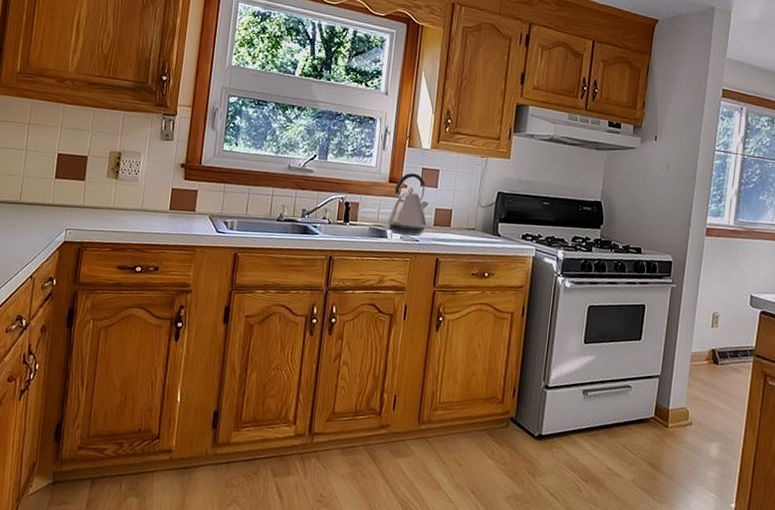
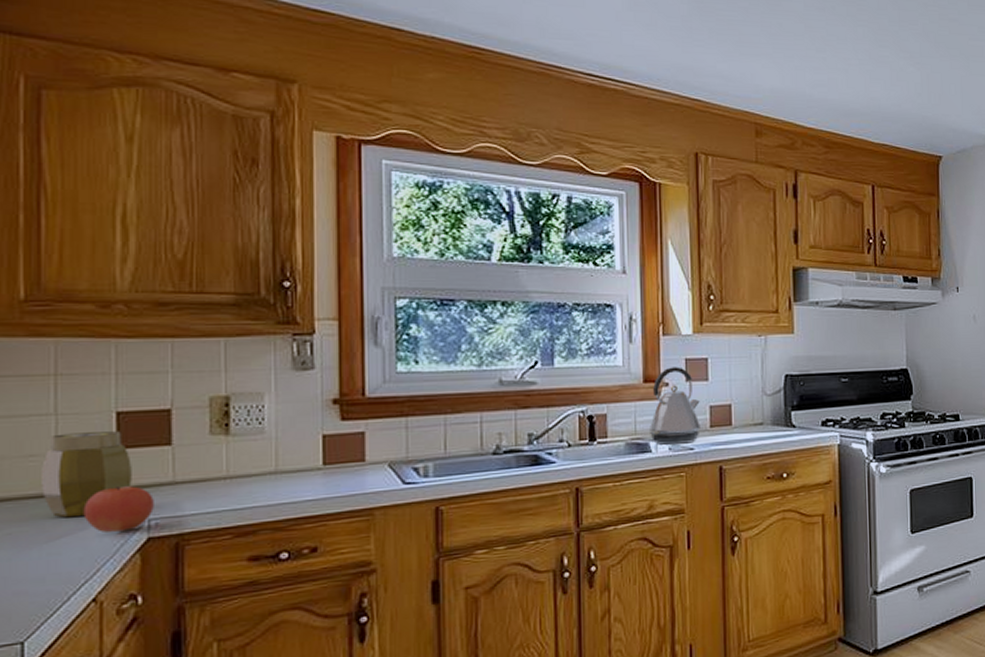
jar: none [13,163,62,220] -> present [42,431,132,518]
fruit: none [32,203,71,235] -> present [83,486,154,534]

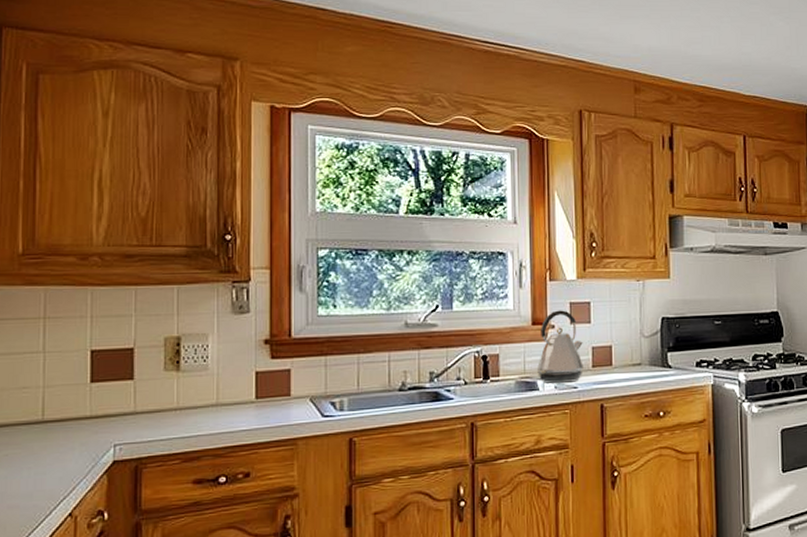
jar: present [42,431,132,518] -> none [32,367,102,442]
fruit: present [83,486,154,534] -> none [63,415,119,457]

